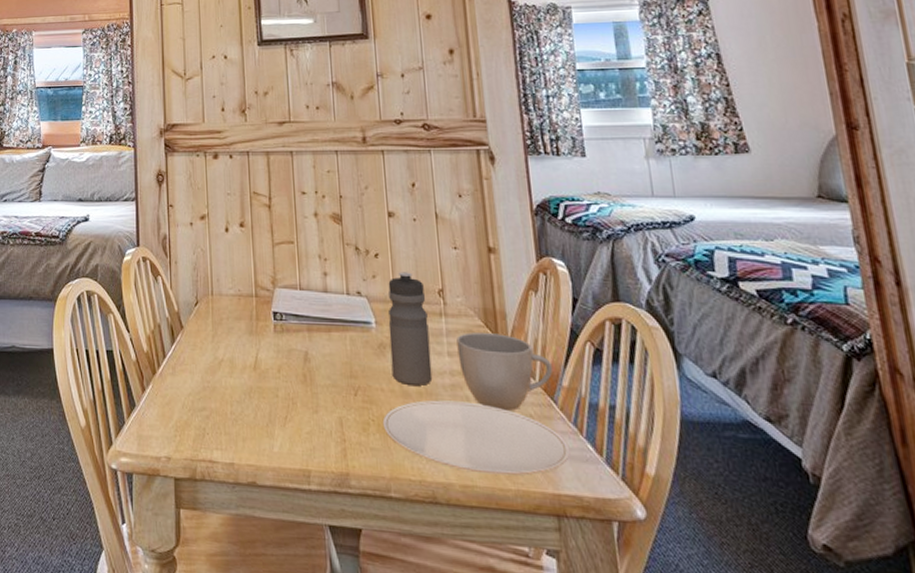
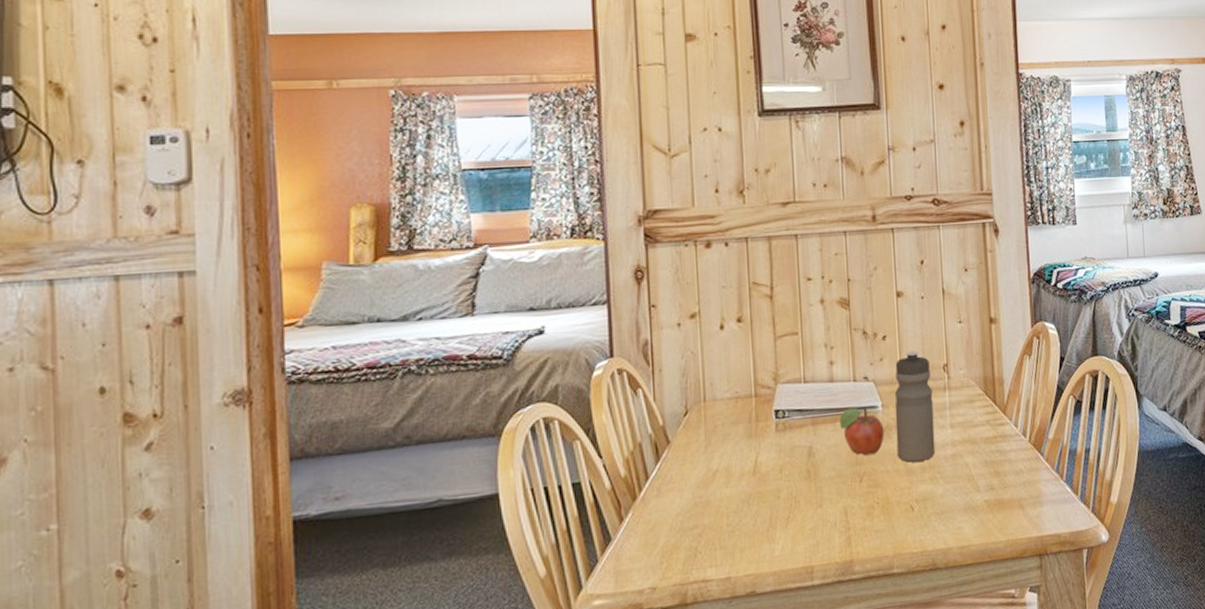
fruit: none [334,320,379,370] -> present [840,406,885,456]
plate: present [382,400,570,476] -> none [887,468,1052,533]
cup: present [456,332,554,411] -> none [959,399,1042,471]

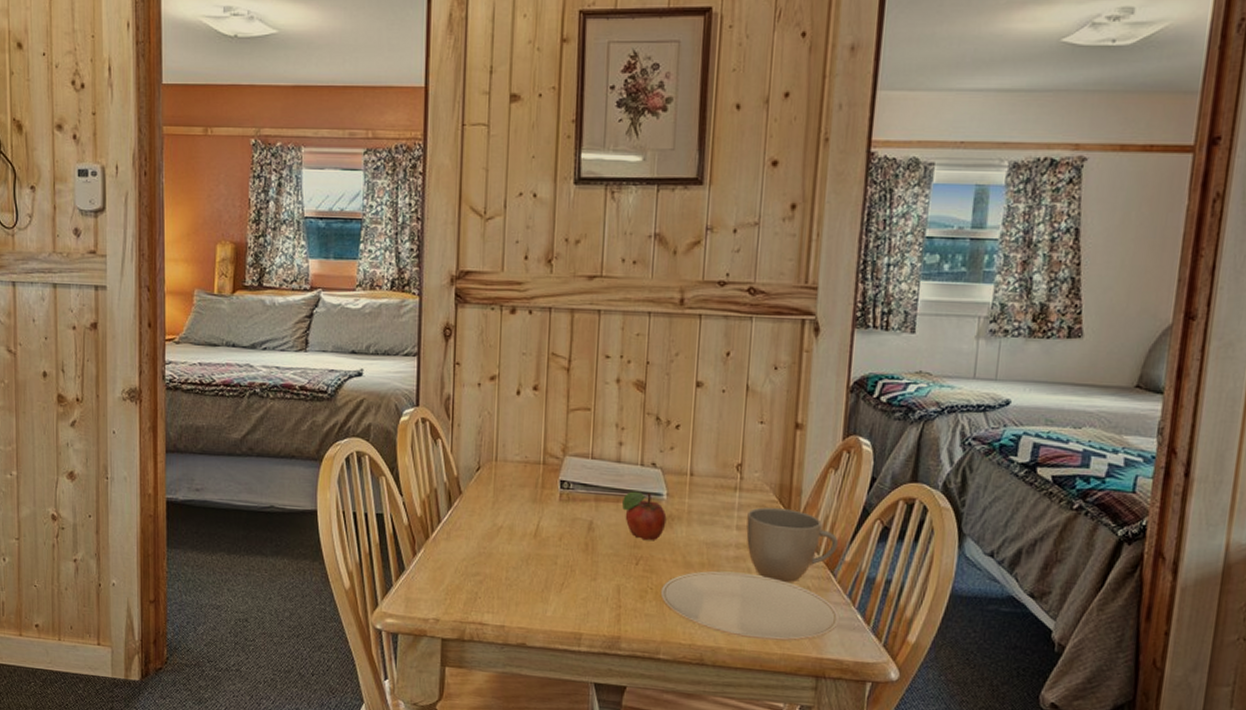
plate: none [887,468,1052,533] -> present [660,570,840,642]
water bottle: present [894,351,936,463] -> none [677,444,723,557]
cup: none [959,399,1042,471] -> present [746,507,839,583]

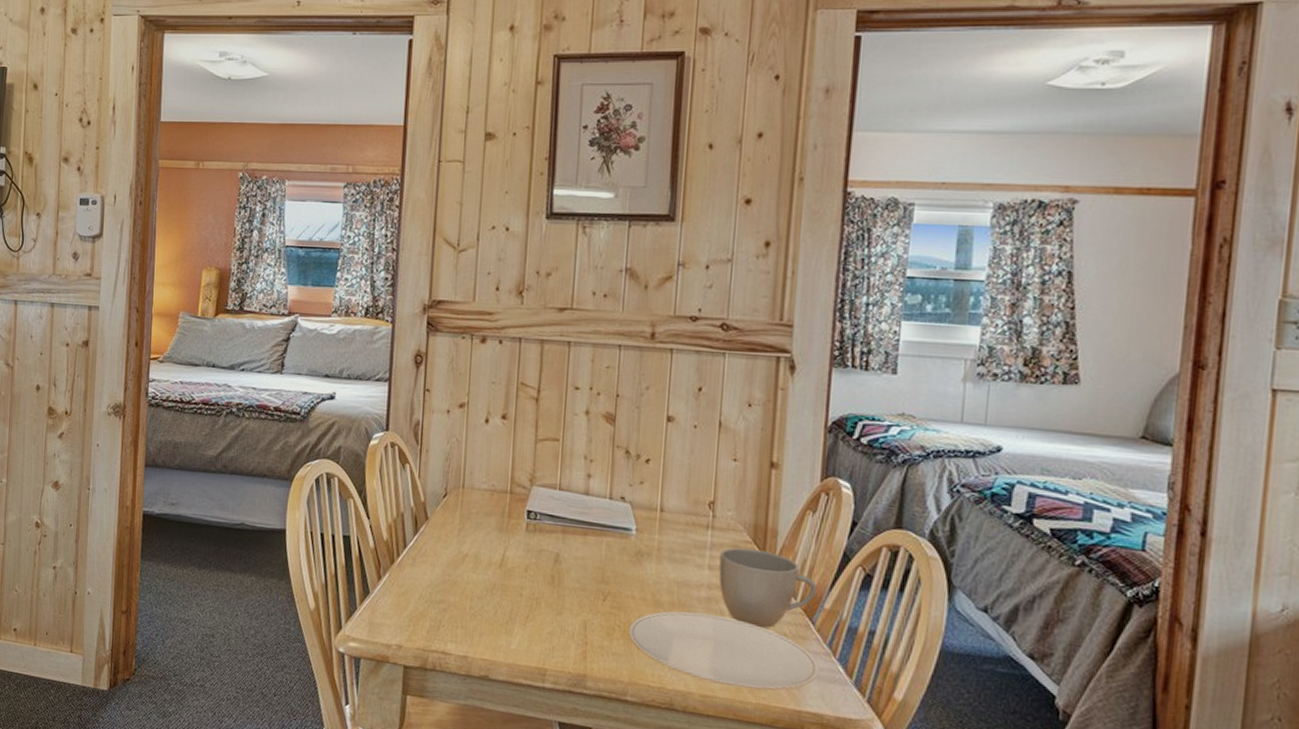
fruit: present [622,491,667,541] -> none [590,525,636,577]

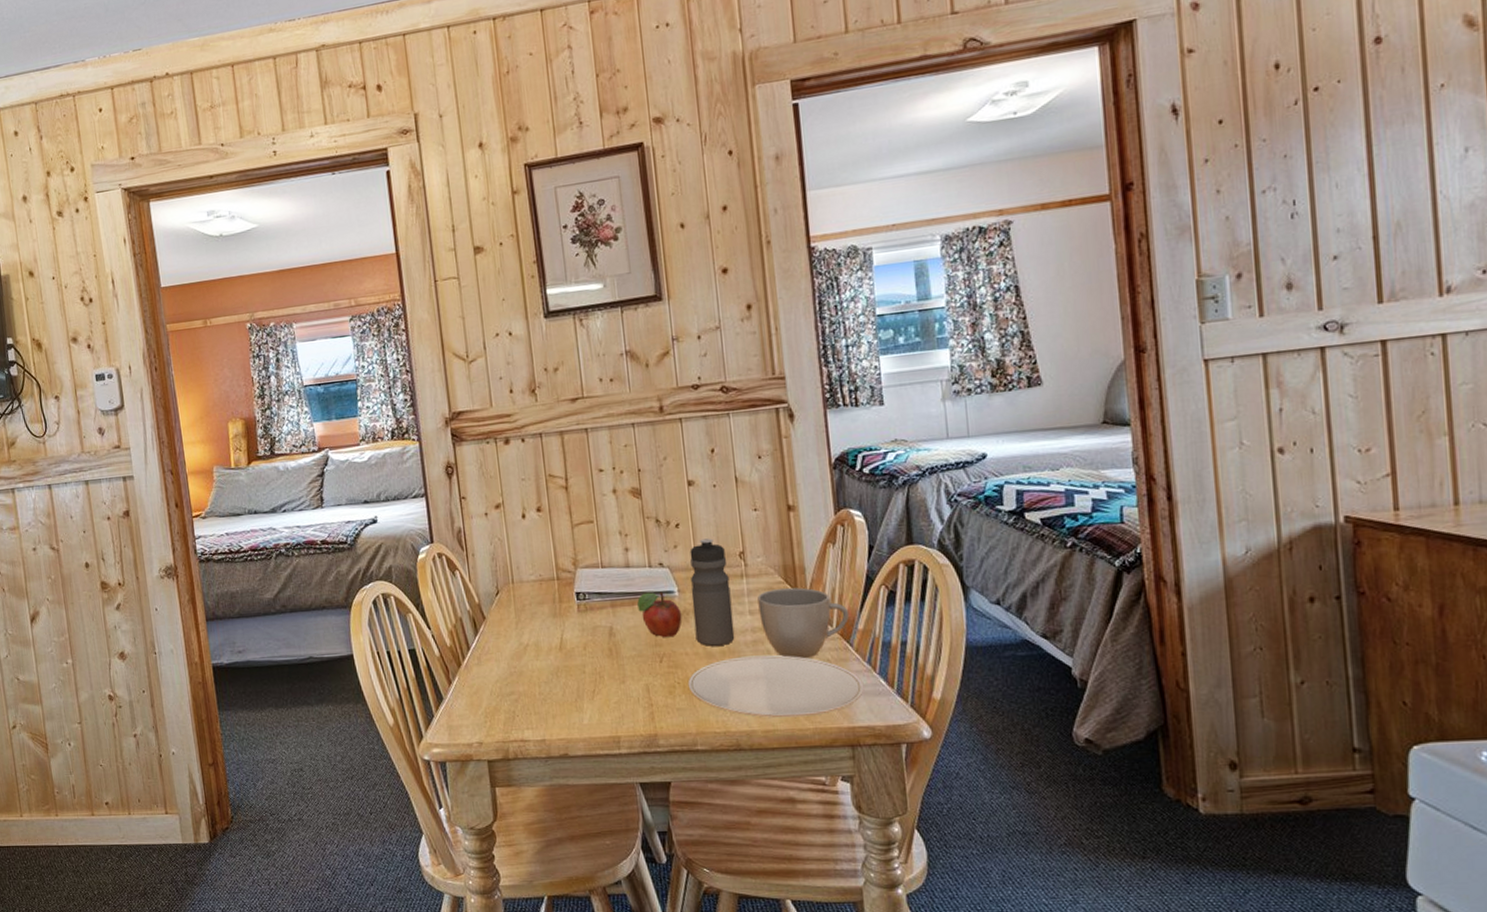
fruit: none [590,525,636,577] -> present [637,591,682,638]
water bottle: none [646,480,695,597] -> present [689,538,735,646]

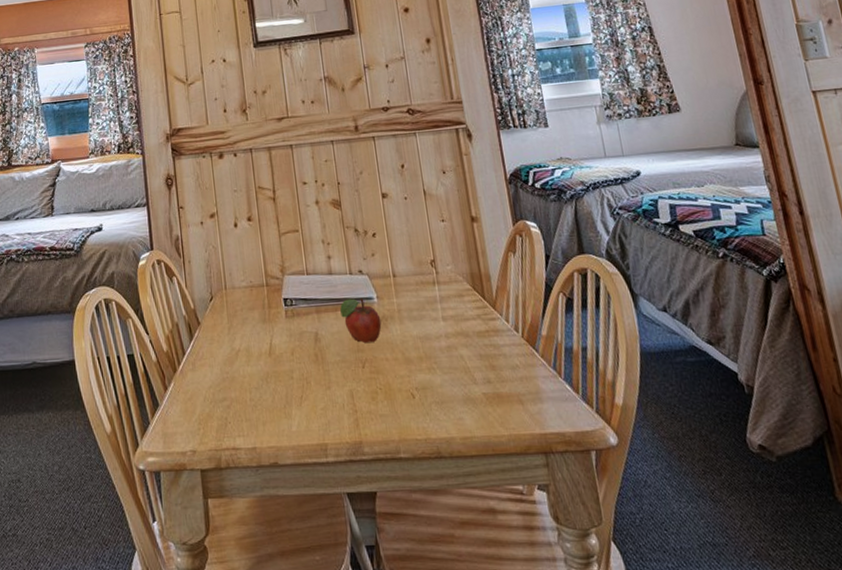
plate: present [687,654,864,718] -> none [389,360,552,425]
water bottle: present [689,538,735,646] -> none [386,247,431,352]
cup: present [757,587,850,658] -> none [449,294,534,364]

